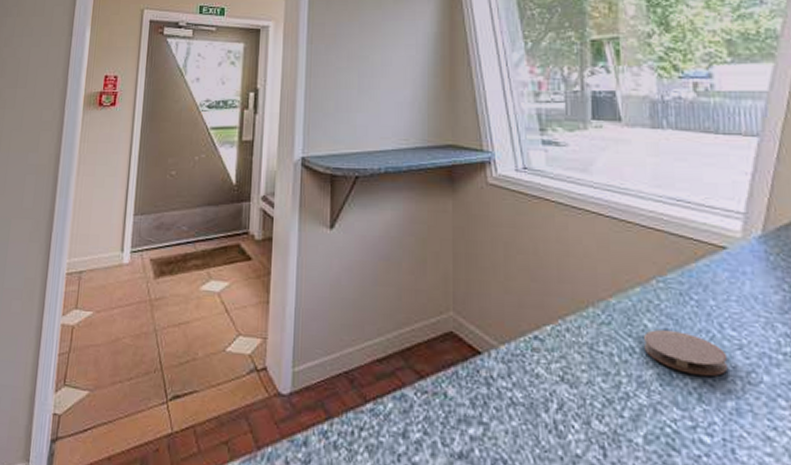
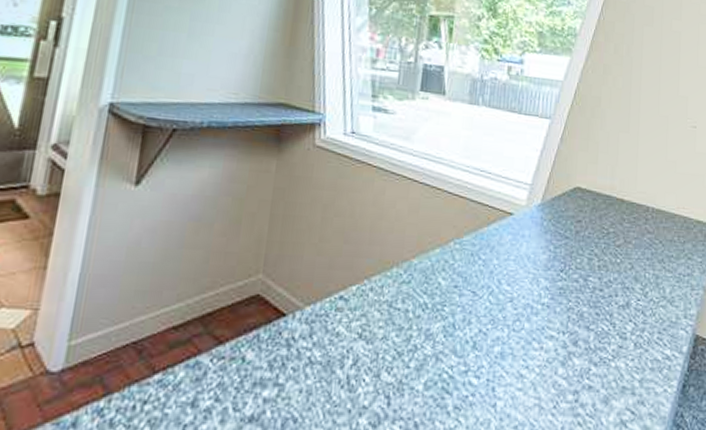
coaster: present [642,330,729,376] -> none [435,287,501,326]

